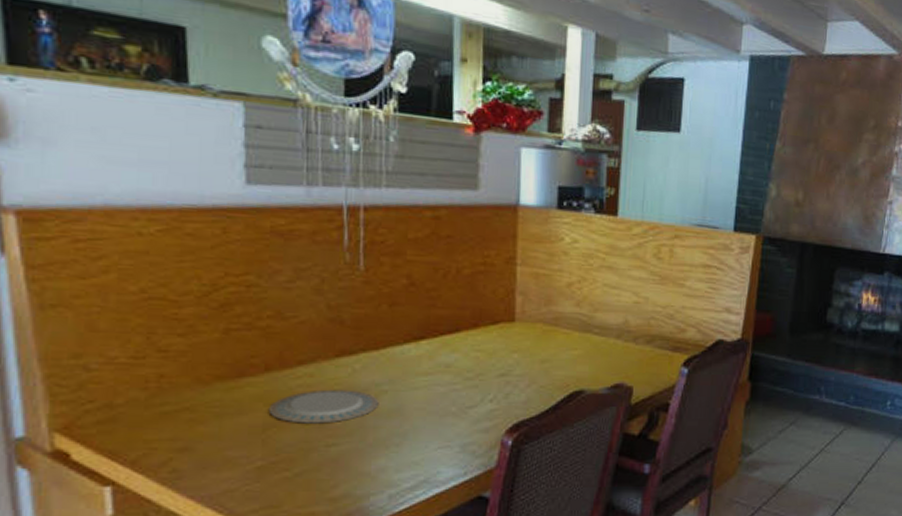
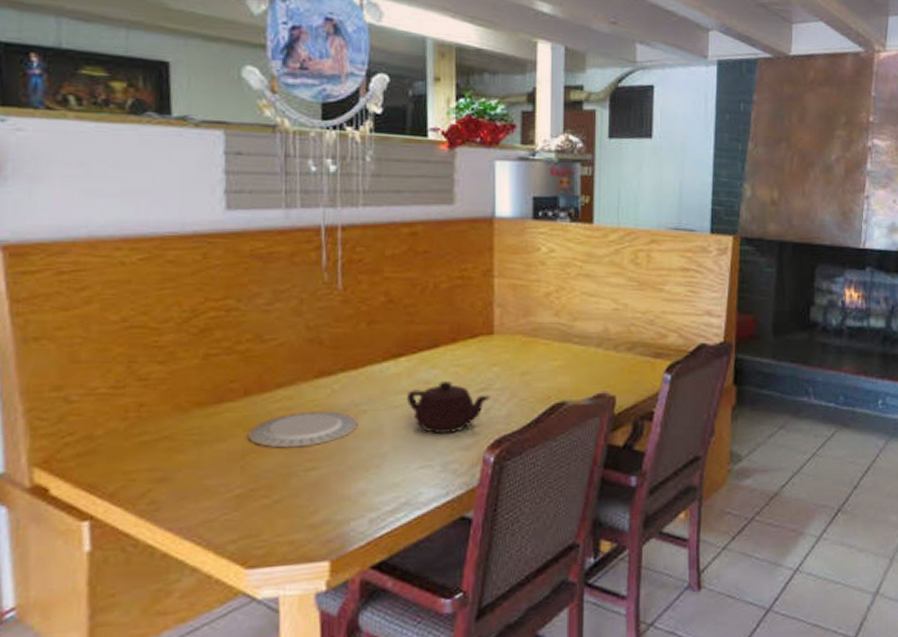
teapot: none [428,365,510,416] -> present [407,381,490,433]

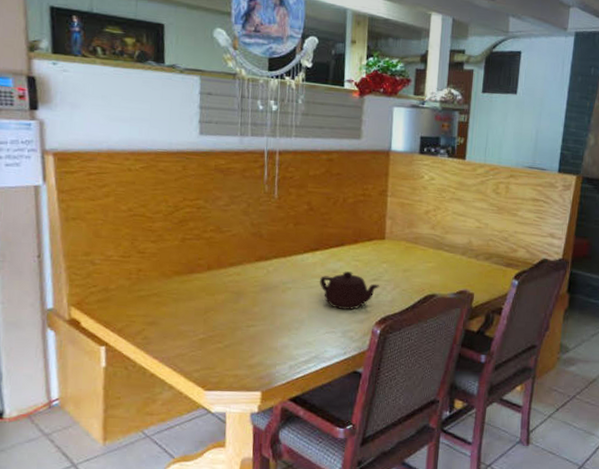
plate: present [247,411,359,448] -> none [209,285,285,310]

